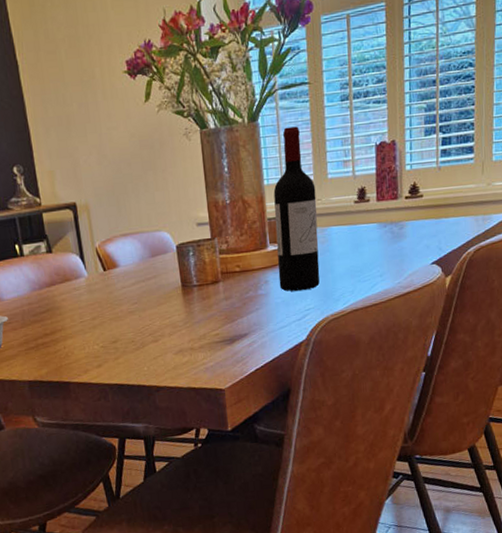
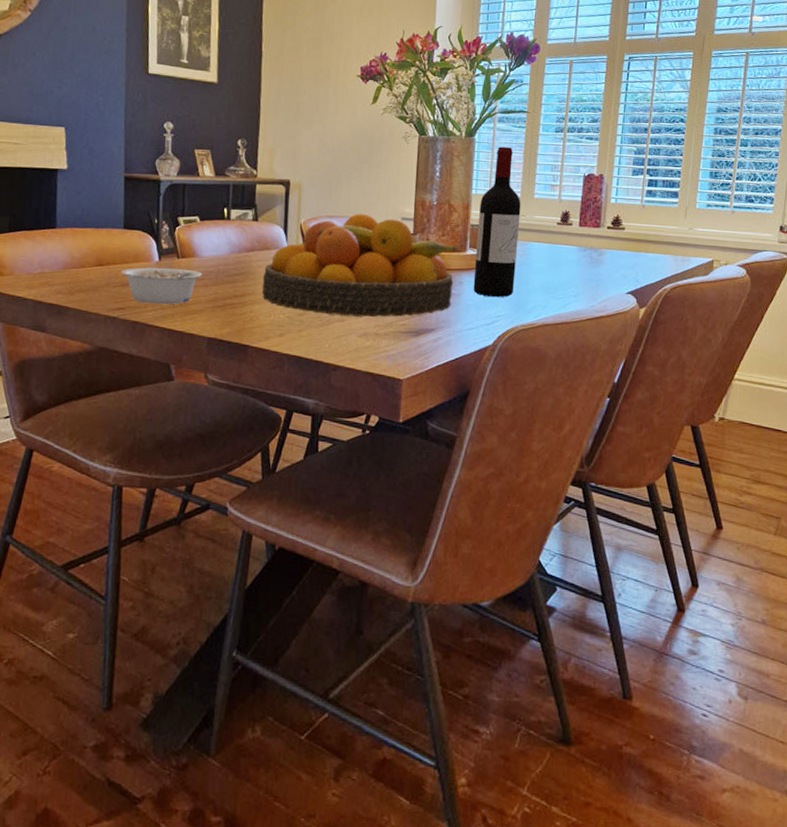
fruit bowl: none [69,225,260,339] -> present [262,213,459,318]

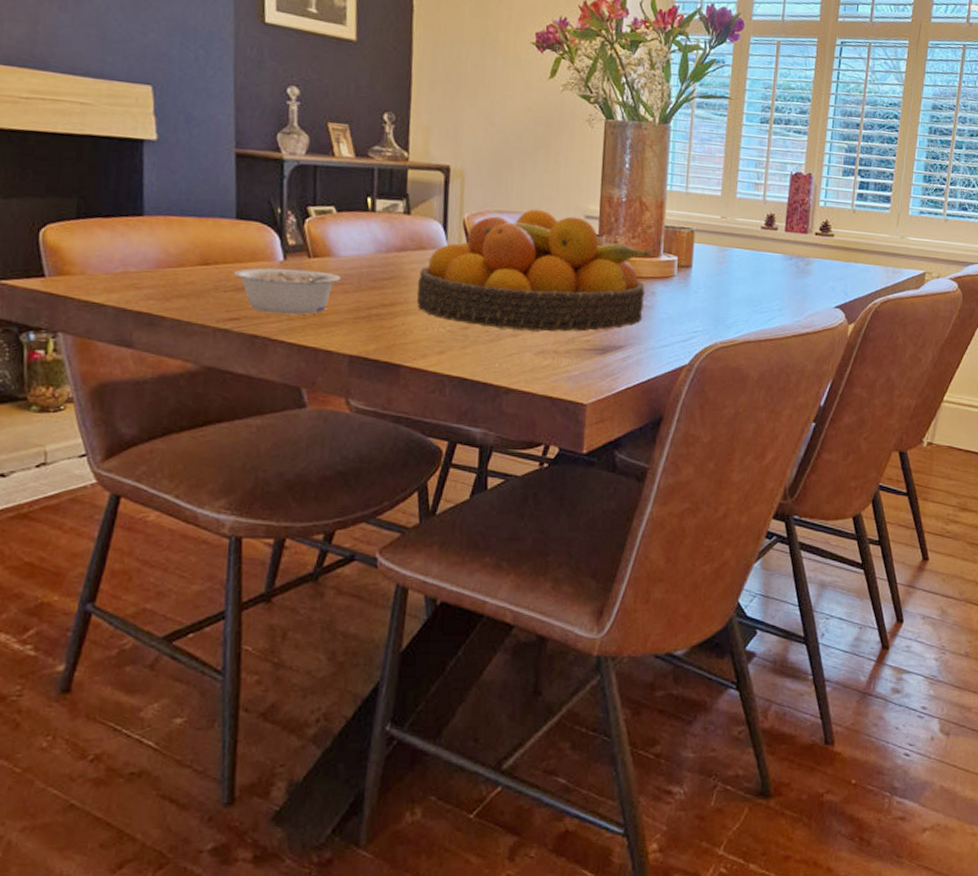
wine bottle: present [473,146,521,298] -> none [667,136,722,310]

